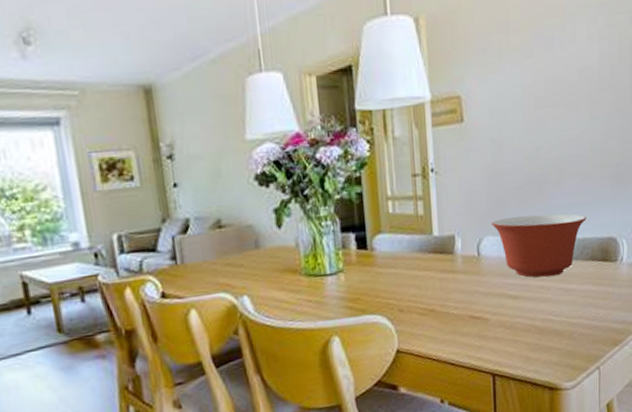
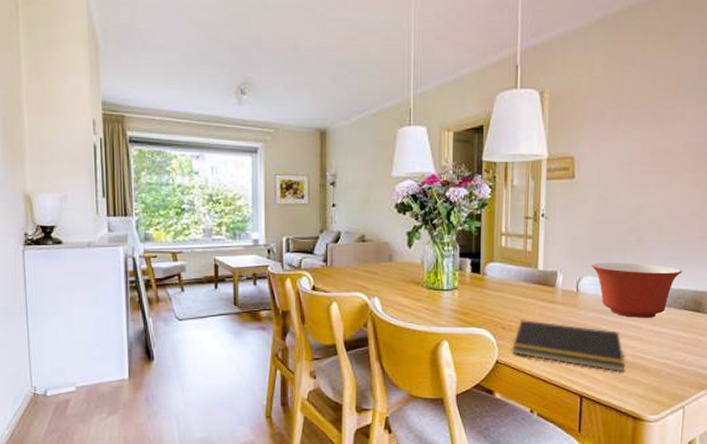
notepad: none [413,294,537,341] -> present [512,319,625,372]

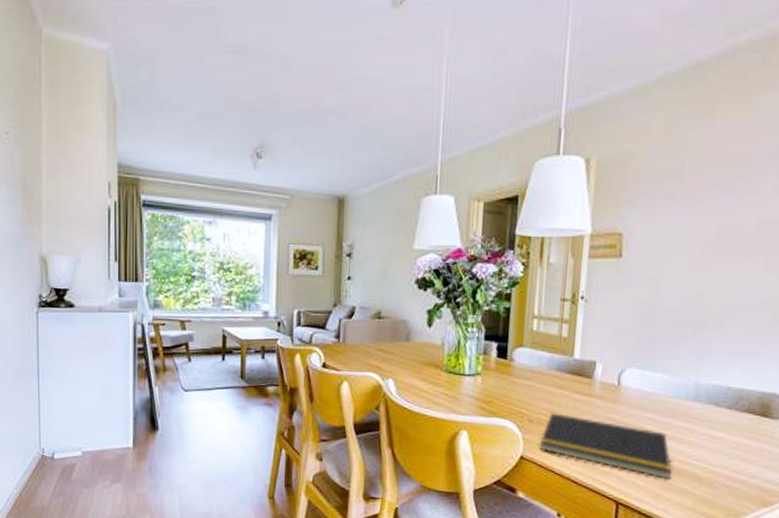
mixing bowl: present [592,262,683,319] -> none [637,354,748,421]

